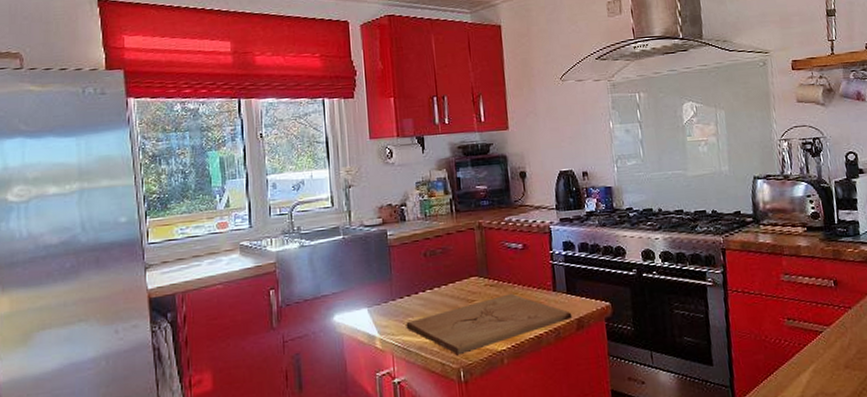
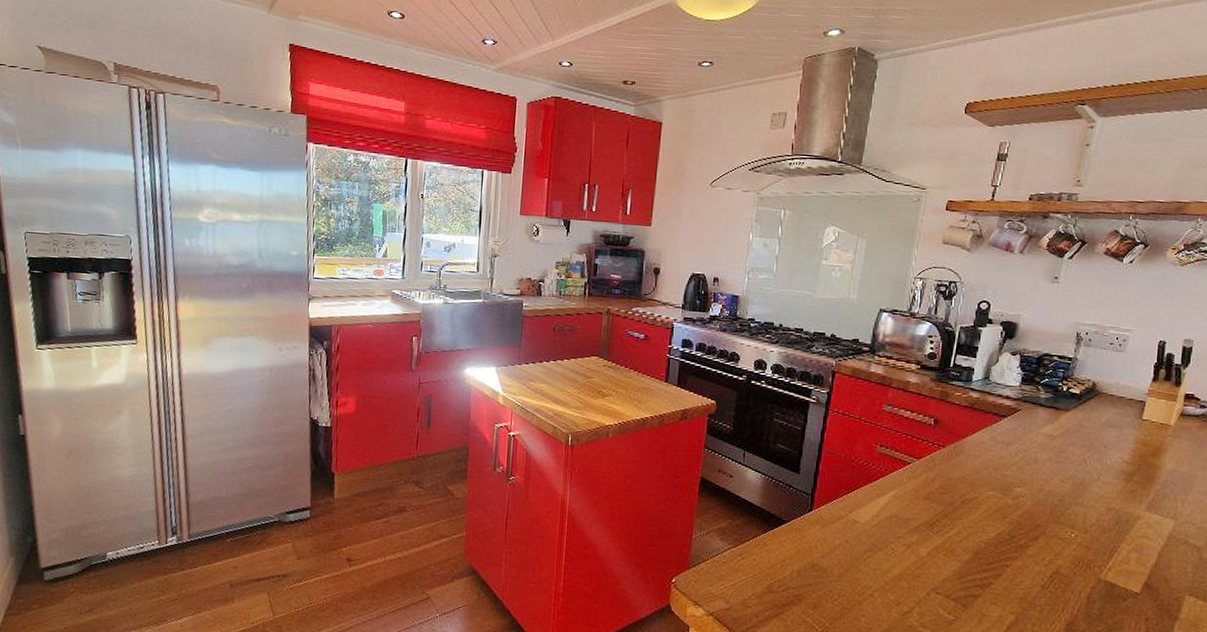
cutting board: present [406,293,573,356] -> none [527,377,679,423]

